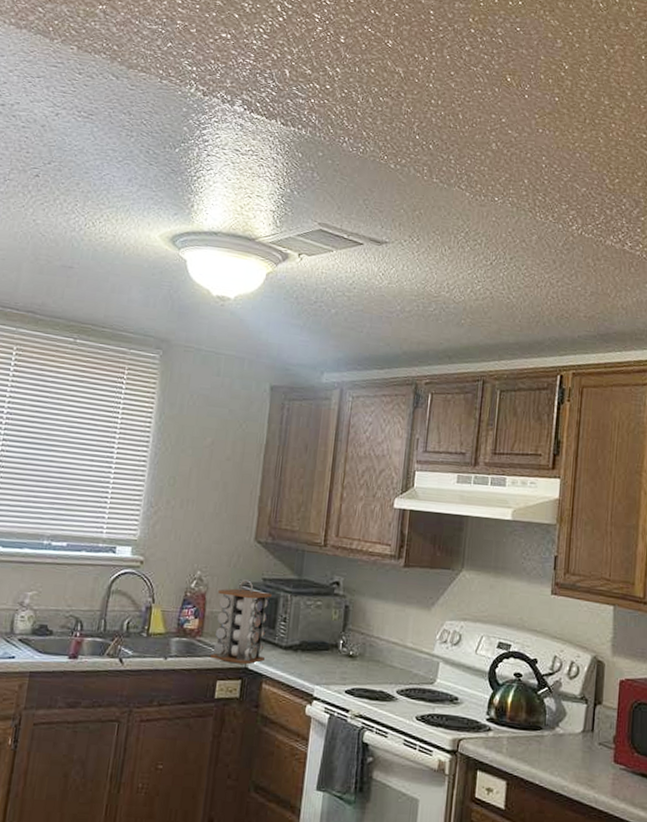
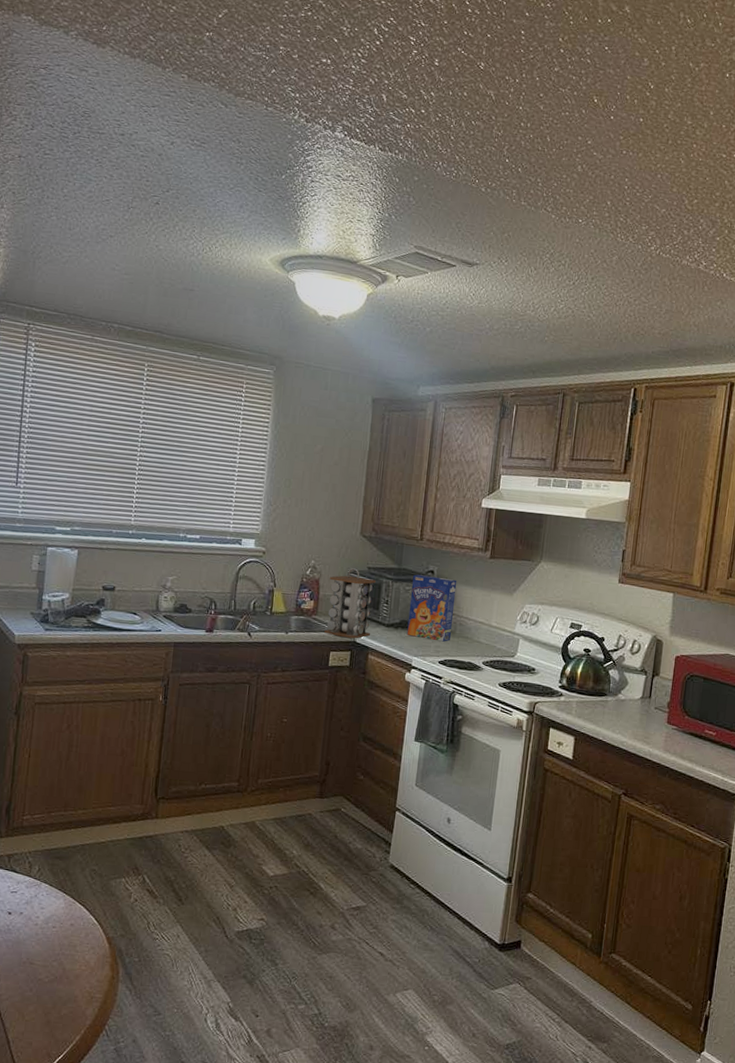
cereal box: none [307,586,367,667] -> present [406,574,457,642]

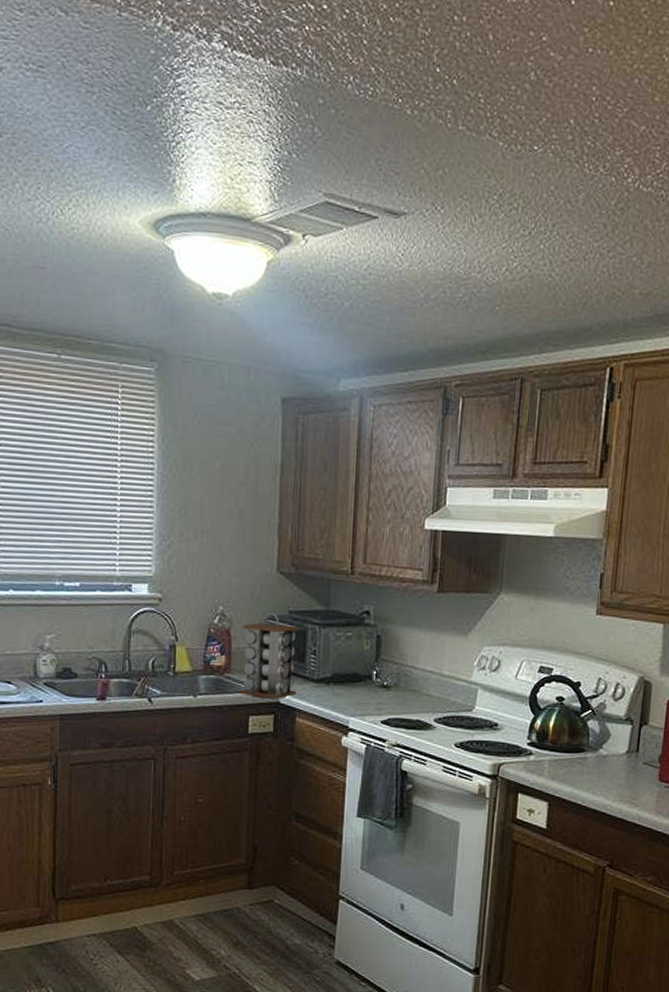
cereal box: present [406,574,457,642] -> none [340,617,399,697]

